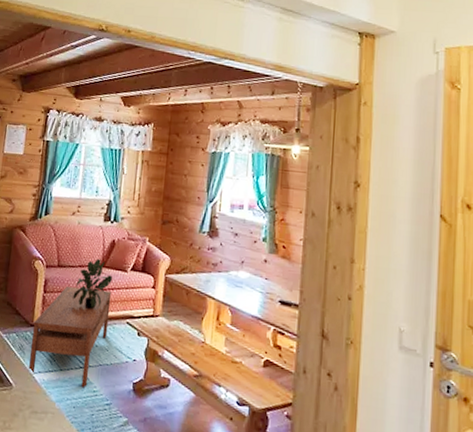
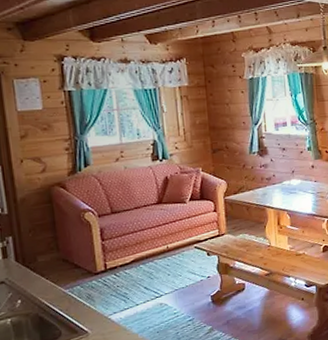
coffee table: present [29,286,112,387] -> none [97,224,178,317]
potted plant: present [73,258,113,310] -> none [134,197,173,246]

